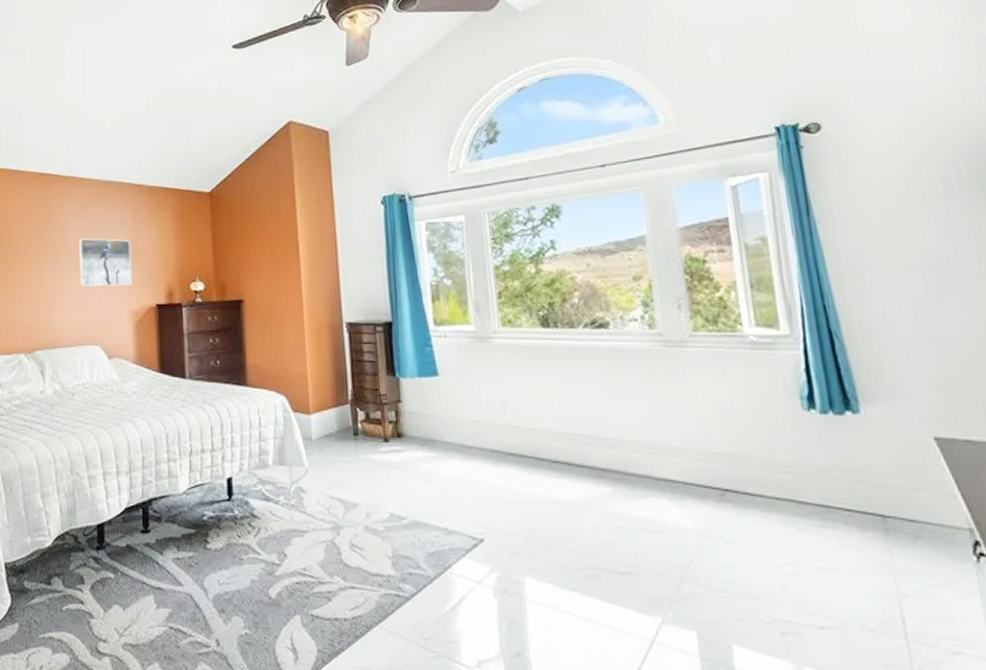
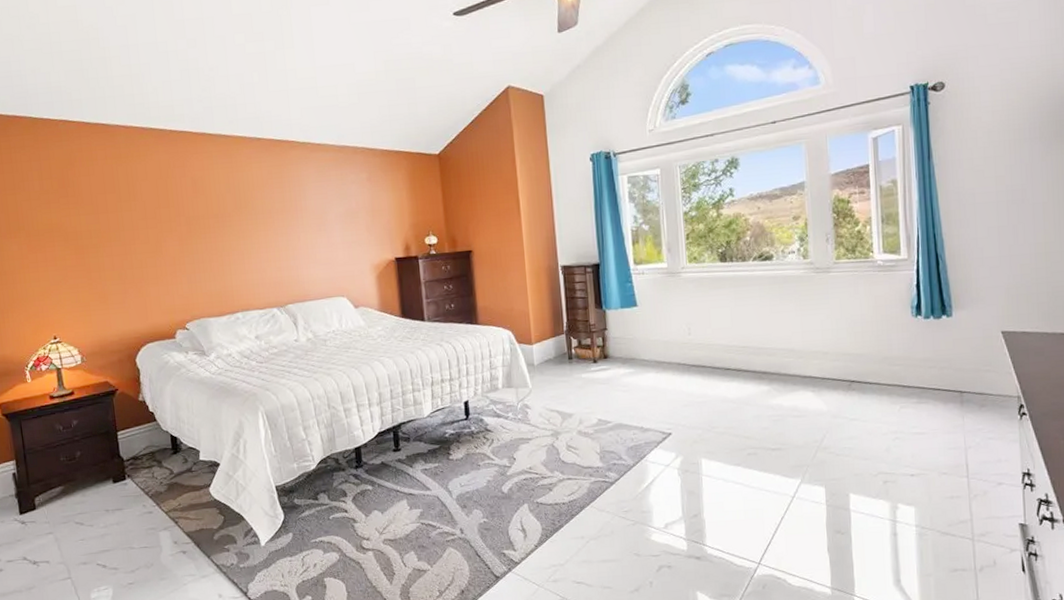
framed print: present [78,238,132,287] -> none [319,200,372,245]

